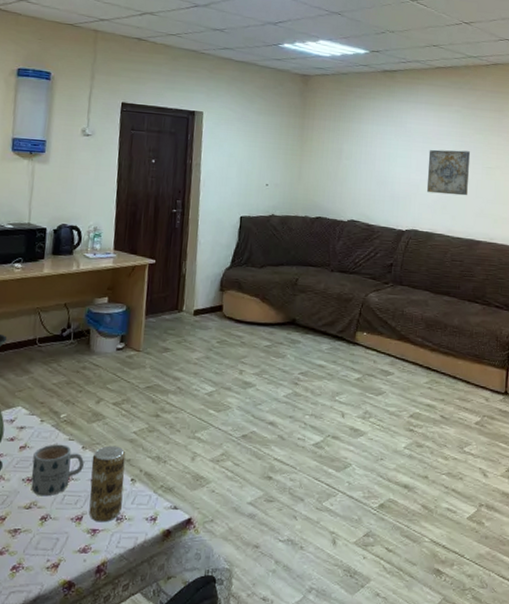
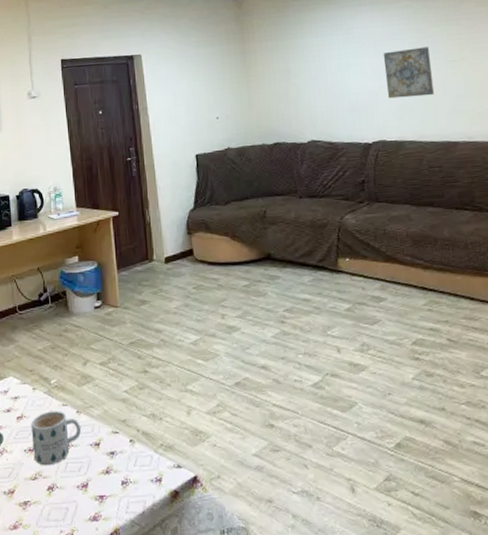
beverage can: present [89,445,126,523] -> none [88,407,126,488]

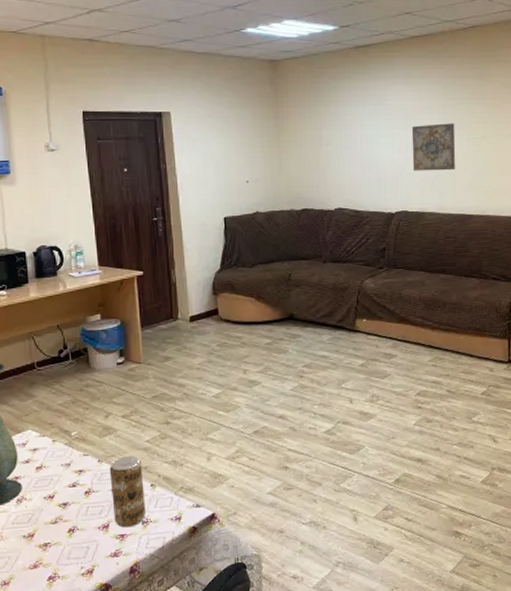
mug: present [31,411,82,466] -> none [51,460,103,511]
beverage can: none [88,407,126,488] -> present [109,455,147,528]

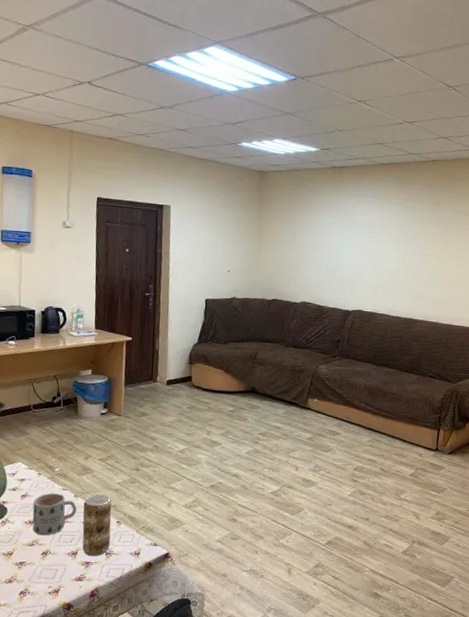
mug: none [51,460,103,511] -> present [32,493,77,536]
wall art: present [411,123,456,171] -> none [370,238,410,280]

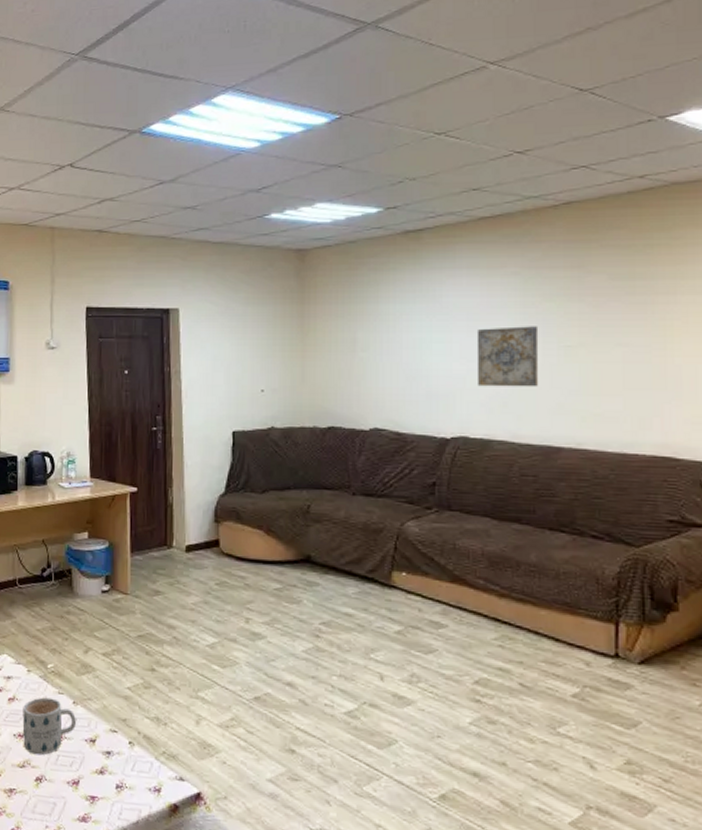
beverage can: present [82,494,112,557] -> none [84,701,122,790]
wall art: none [370,238,410,280] -> present [476,326,539,387]

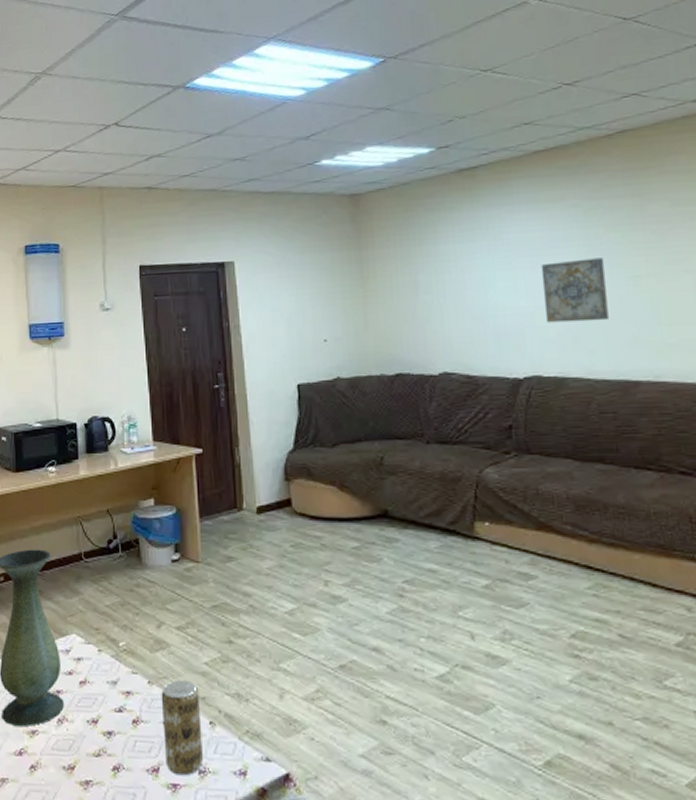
mug: present [22,697,77,756] -> none [95,678,154,742]
beverage can: none [84,701,122,790] -> present [161,680,204,776]

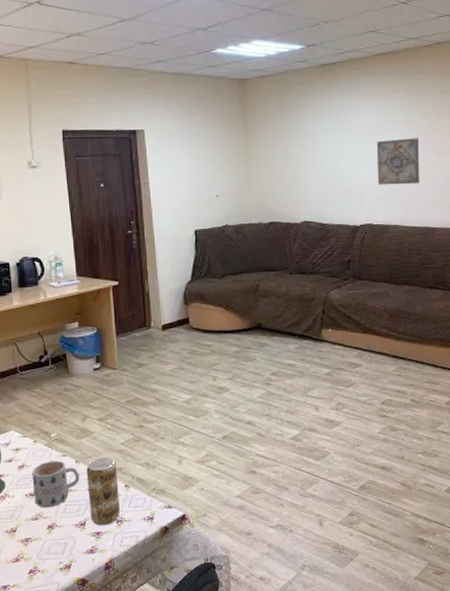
mug: none [95,678,154,742] -> present [32,460,80,508]

